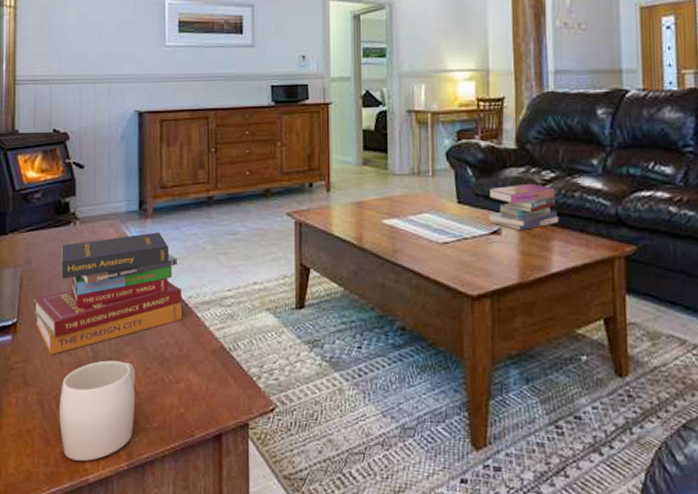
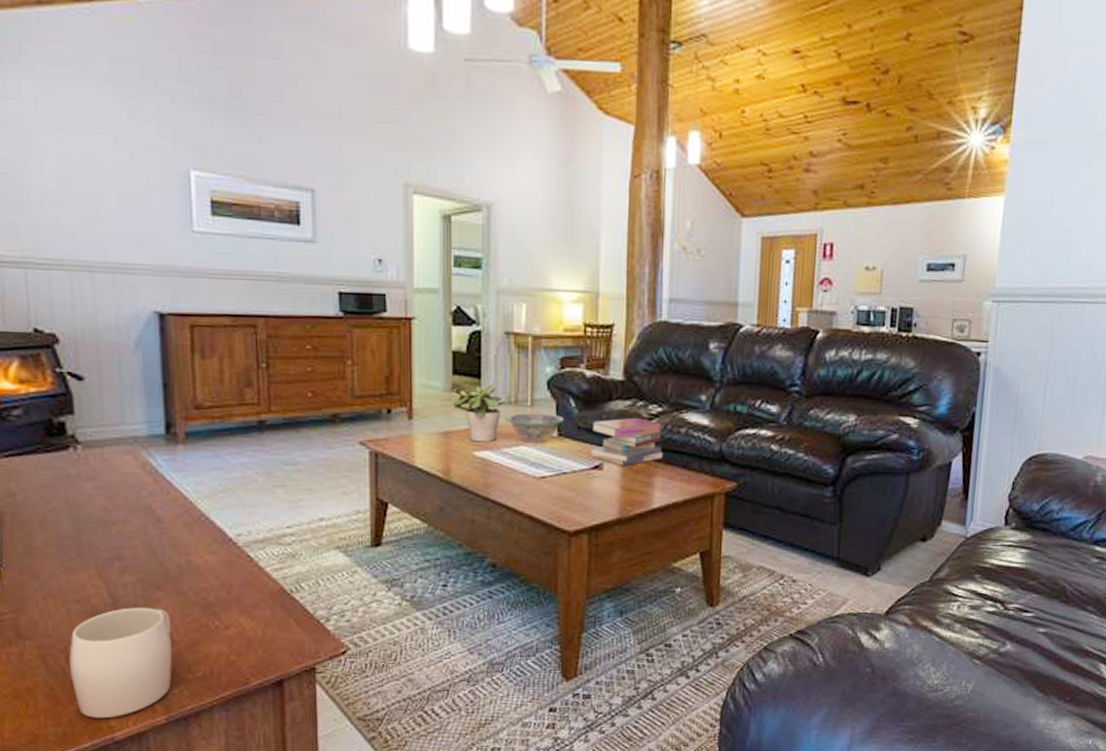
books: present [33,232,183,355] -> none [22,460,230,603]
potted plant: none [363,157,409,211] -> present [452,383,505,443]
decorative bowl: none [409,182,463,209] -> present [505,413,564,442]

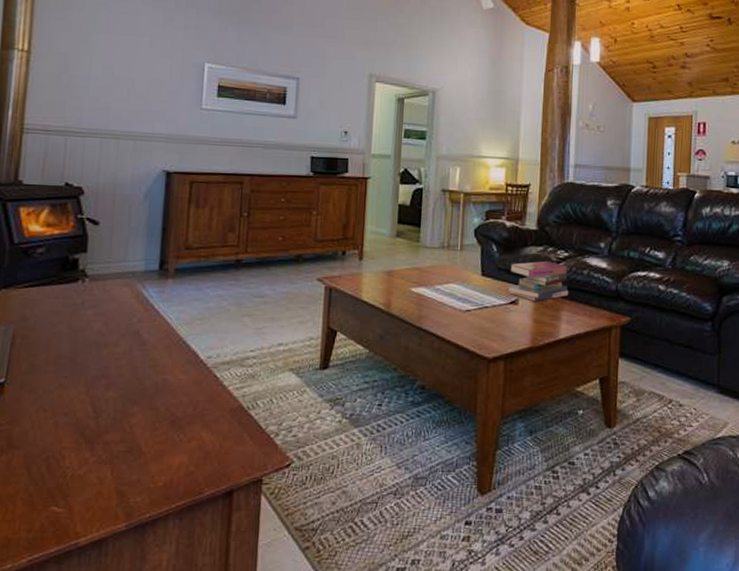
mug: present [69,607,173,718] -> none [48,421,142,524]
potted plant: present [452,383,505,443] -> none [396,231,439,280]
decorative bowl: present [505,413,564,442] -> none [438,256,487,281]

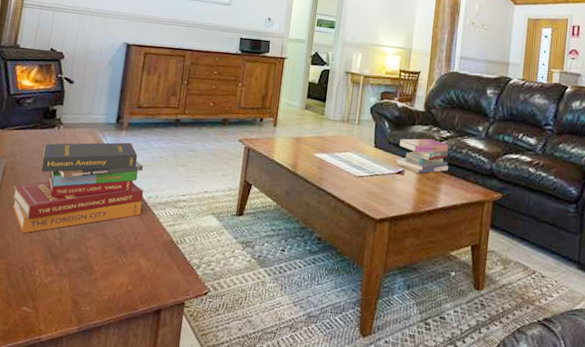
books: none [26,292,201,416] -> present [12,142,144,233]

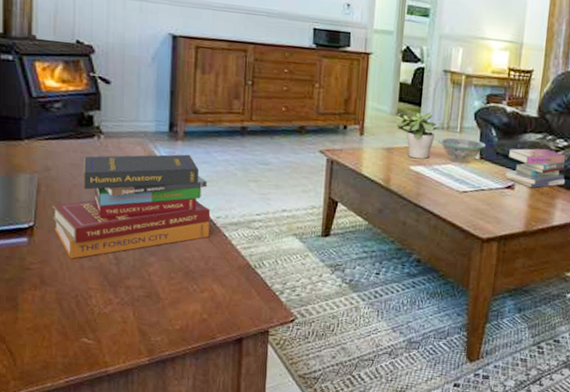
potted plant: none [304,105,340,148] -> present [396,110,439,159]
decorative bowl: none [339,128,380,151] -> present [437,137,486,163]

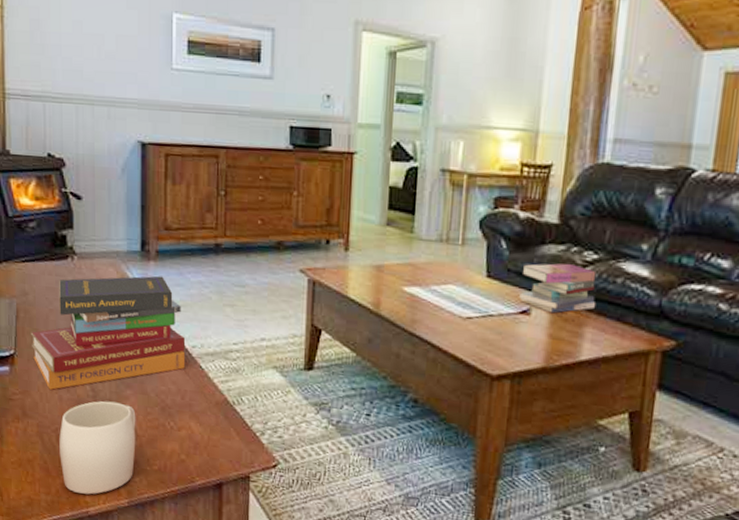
mug: none [79,267,159,355] -> present [59,401,136,495]
potted plant: present [396,110,439,159] -> none [386,219,436,279]
decorative bowl: present [437,137,486,163] -> none [435,251,494,282]

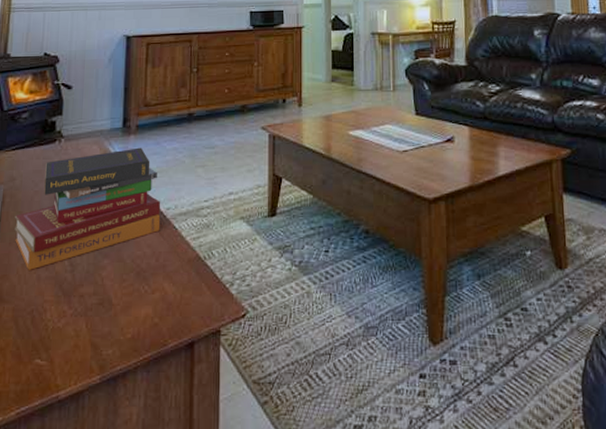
mug: present [59,401,136,495] -> none [33,273,112,377]
books: present [519,263,597,314] -> none [443,96,505,139]

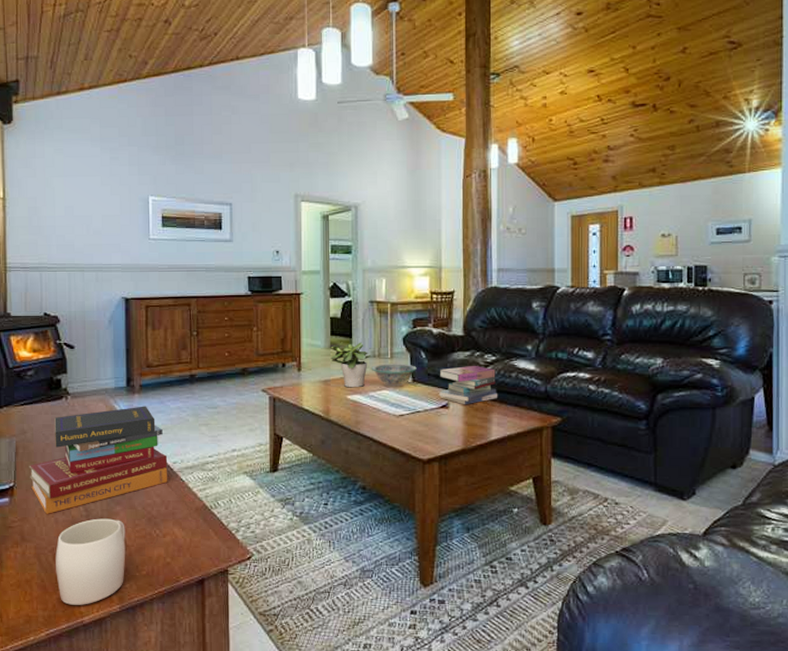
mug: none [33,273,112,377] -> present [55,518,126,605]
potted plant: none [332,75,372,123] -> present [330,342,370,388]
decorative bowl: none [373,96,420,121] -> present [370,364,417,387]
books: none [443,96,505,139] -> present [439,365,498,405]

